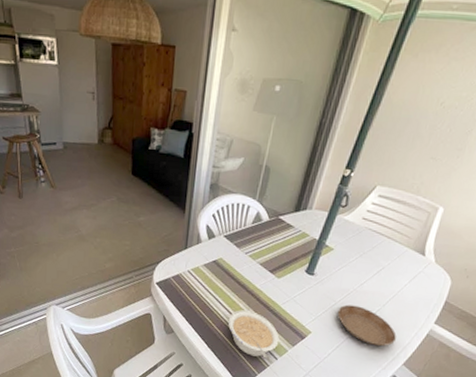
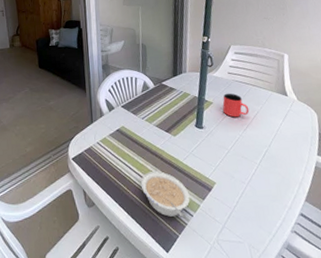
saucer: present [337,304,397,347] -> none [232,150,291,187]
cup: none [343,241,375,270] -> present [222,93,250,118]

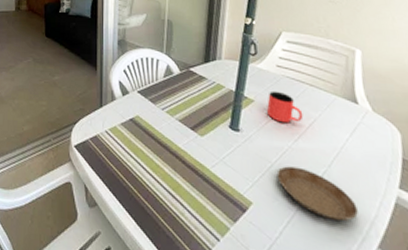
legume: present [140,171,190,217] -> none [154,175,217,240]
saucer: none [232,150,291,187] -> present [276,166,358,222]

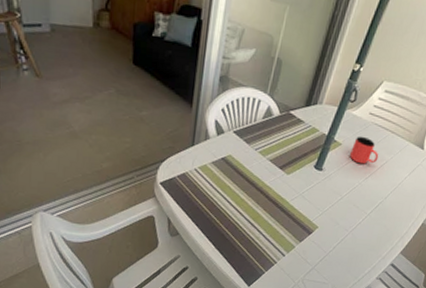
saucer: present [276,166,358,222] -> none [343,198,396,238]

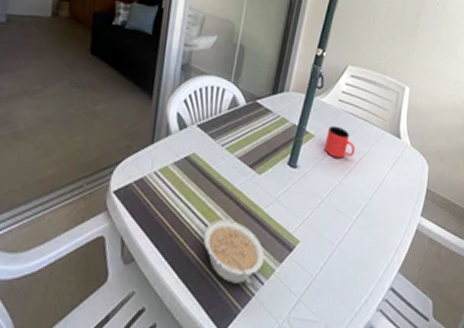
legume: none [236,208,287,256] -> present [203,220,265,285]

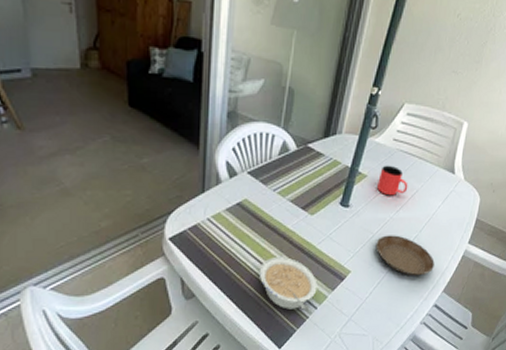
saucer: none [325,201,387,251] -> present [376,235,435,276]

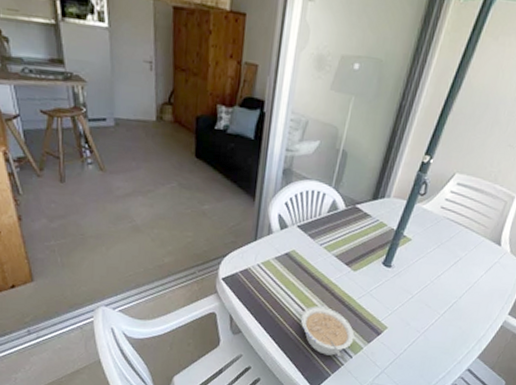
saucer: present [376,235,435,276] -> none [414,297,472,340]
cup: present [377,165,408,196] -> none [420,231,452,261]

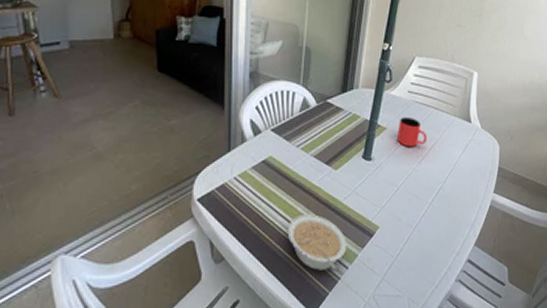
cup: none [420,231,452,261] -> present [397,116,427,147]

